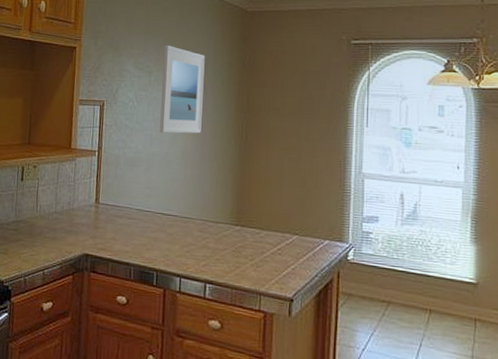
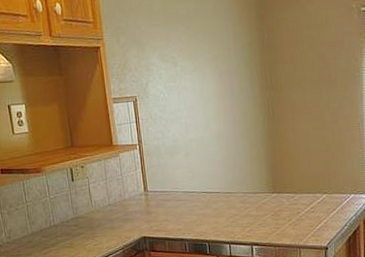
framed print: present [159,44,205,134] -> none [185,33,231,120]

